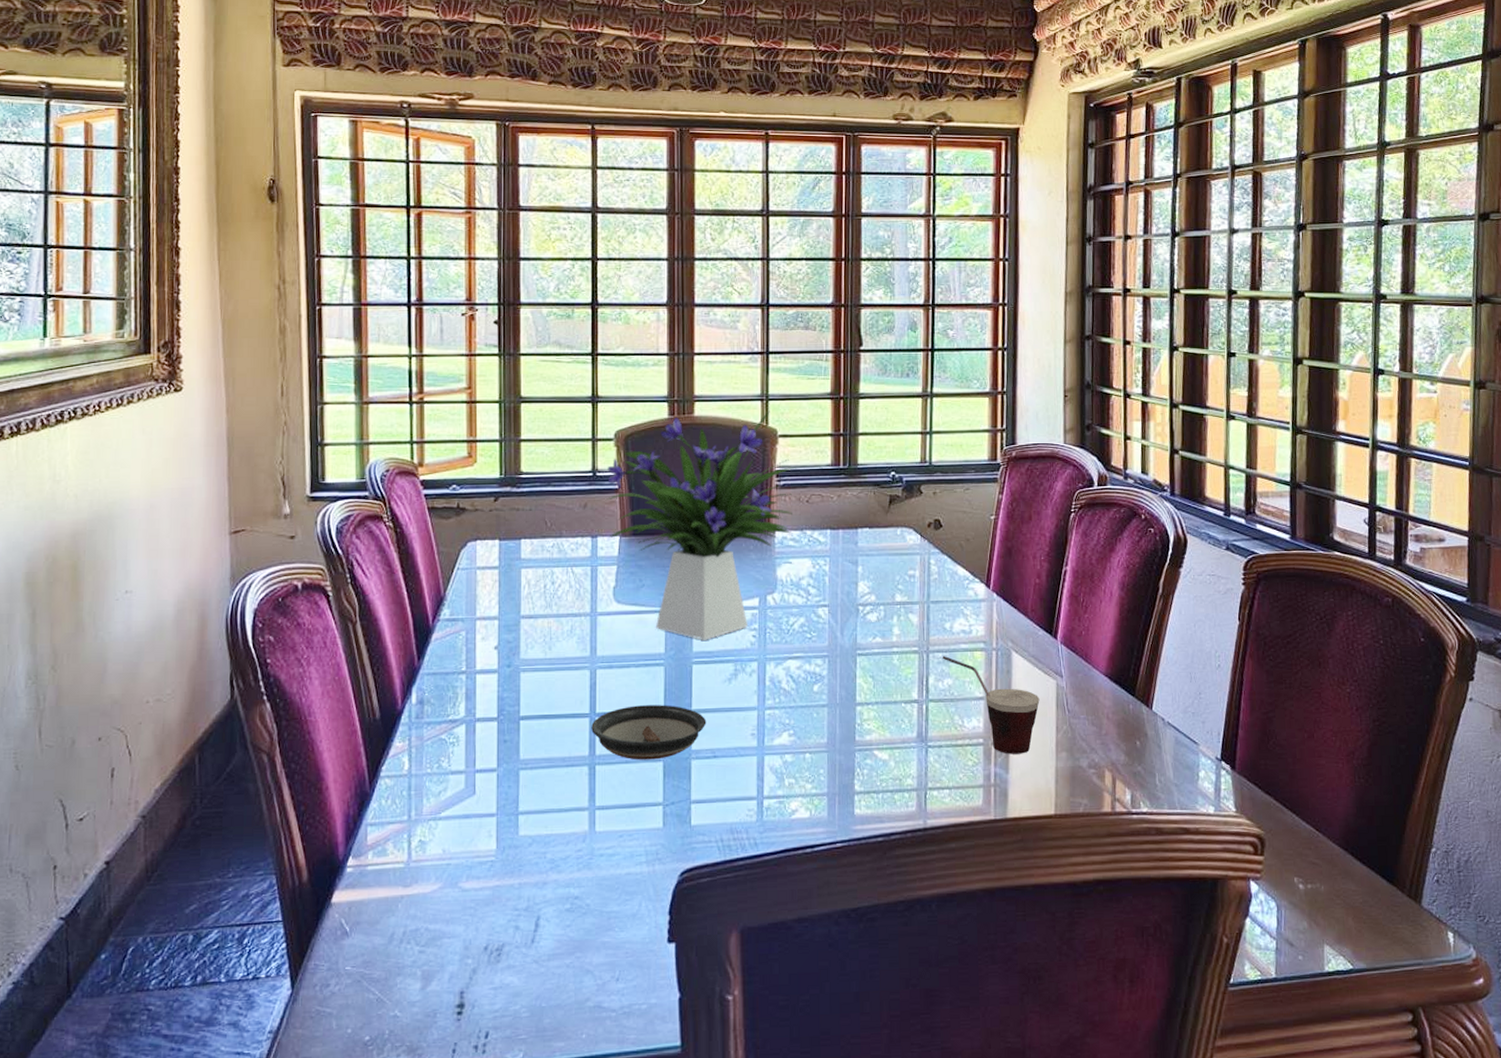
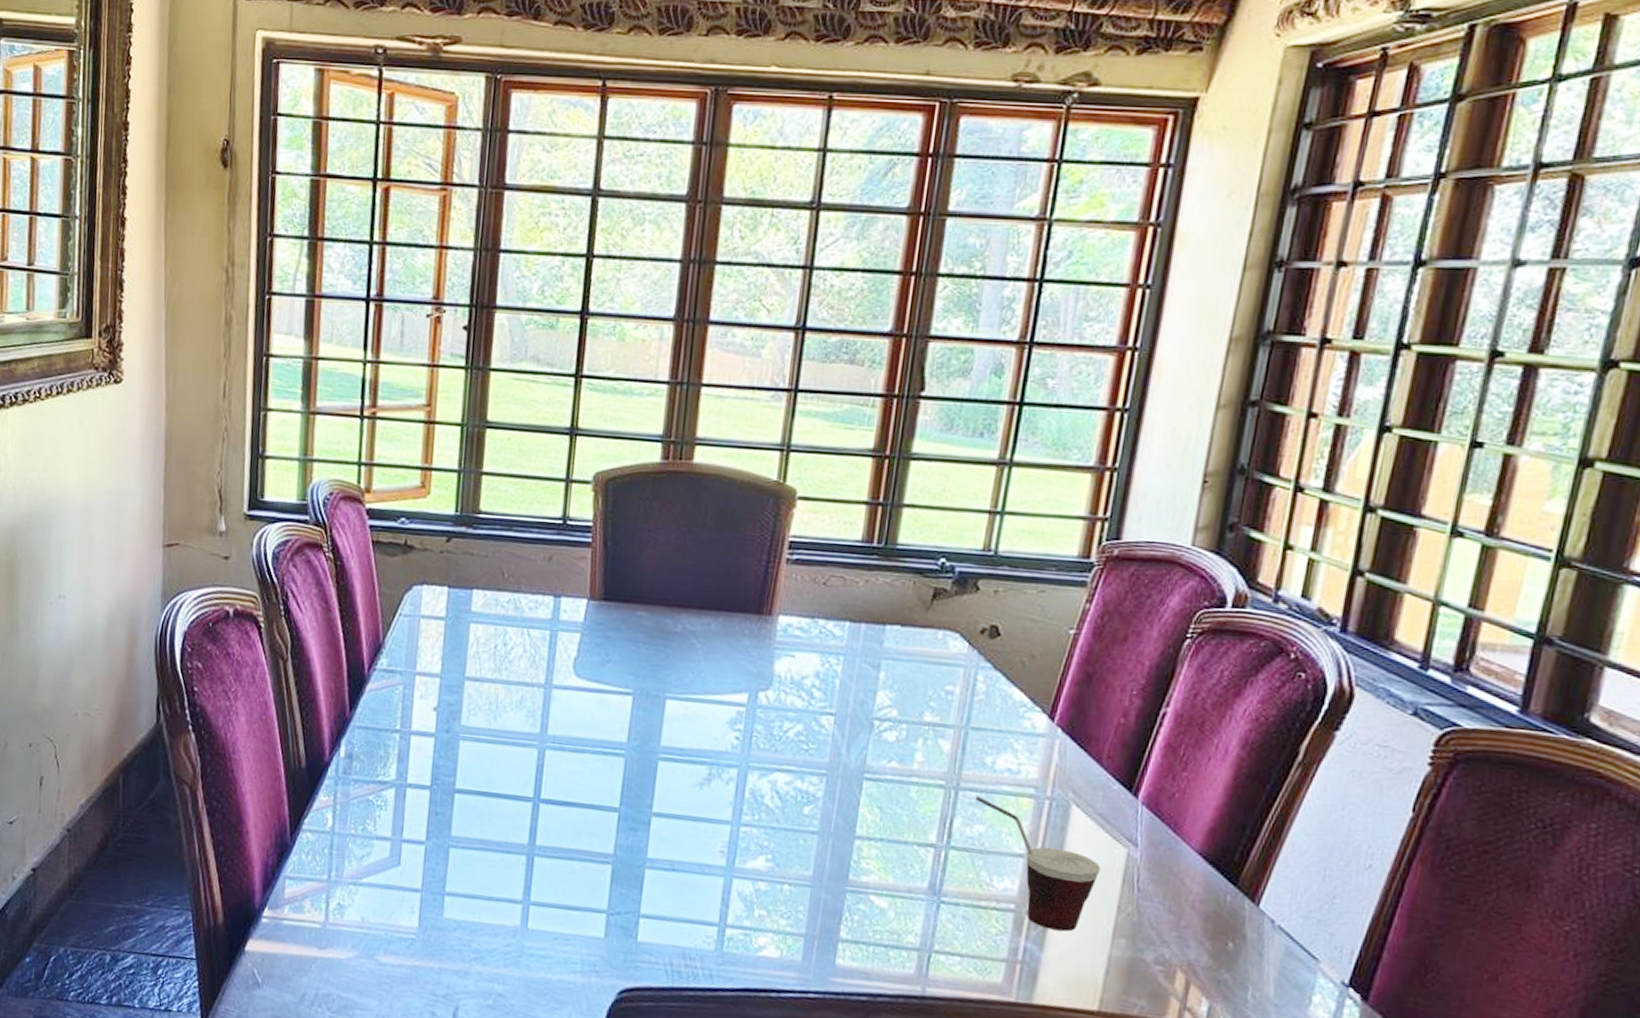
saucer: present [591,704,707,760] -> none [533,796,668,862]
flower arrangement: present [606,410,823,640] -> none [574,462,850,735]

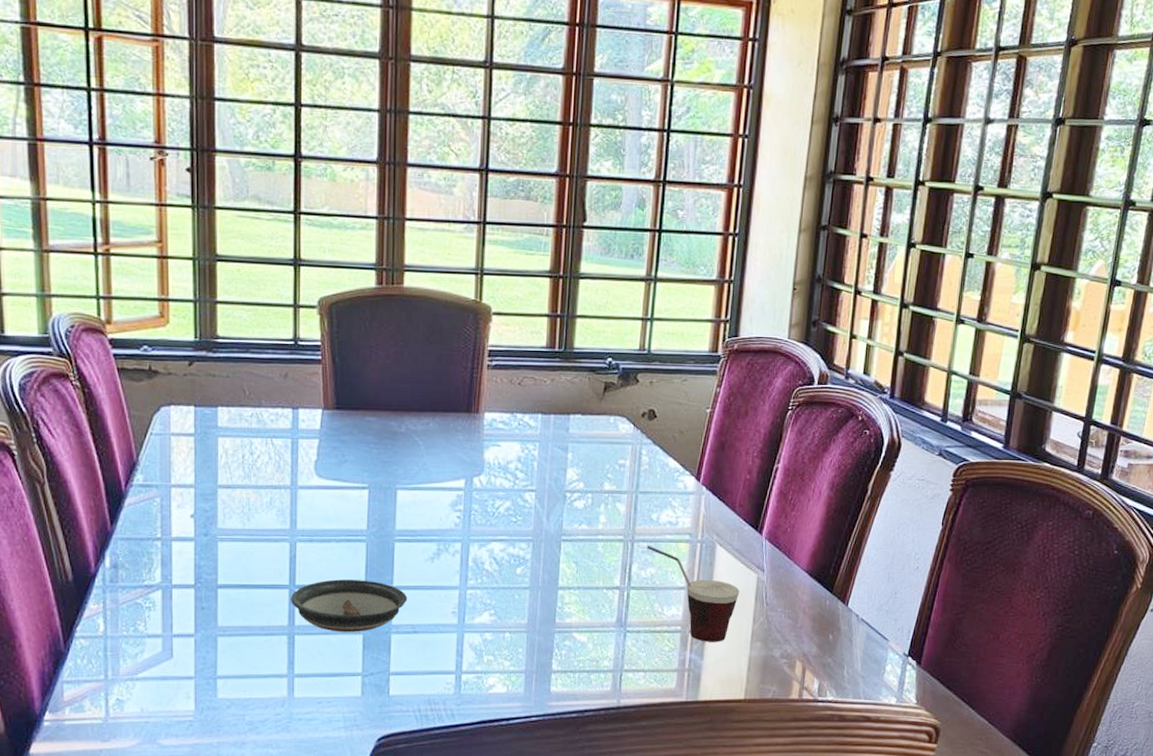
saucer: none [533,796,668,862] -> present [291,579,408,633]

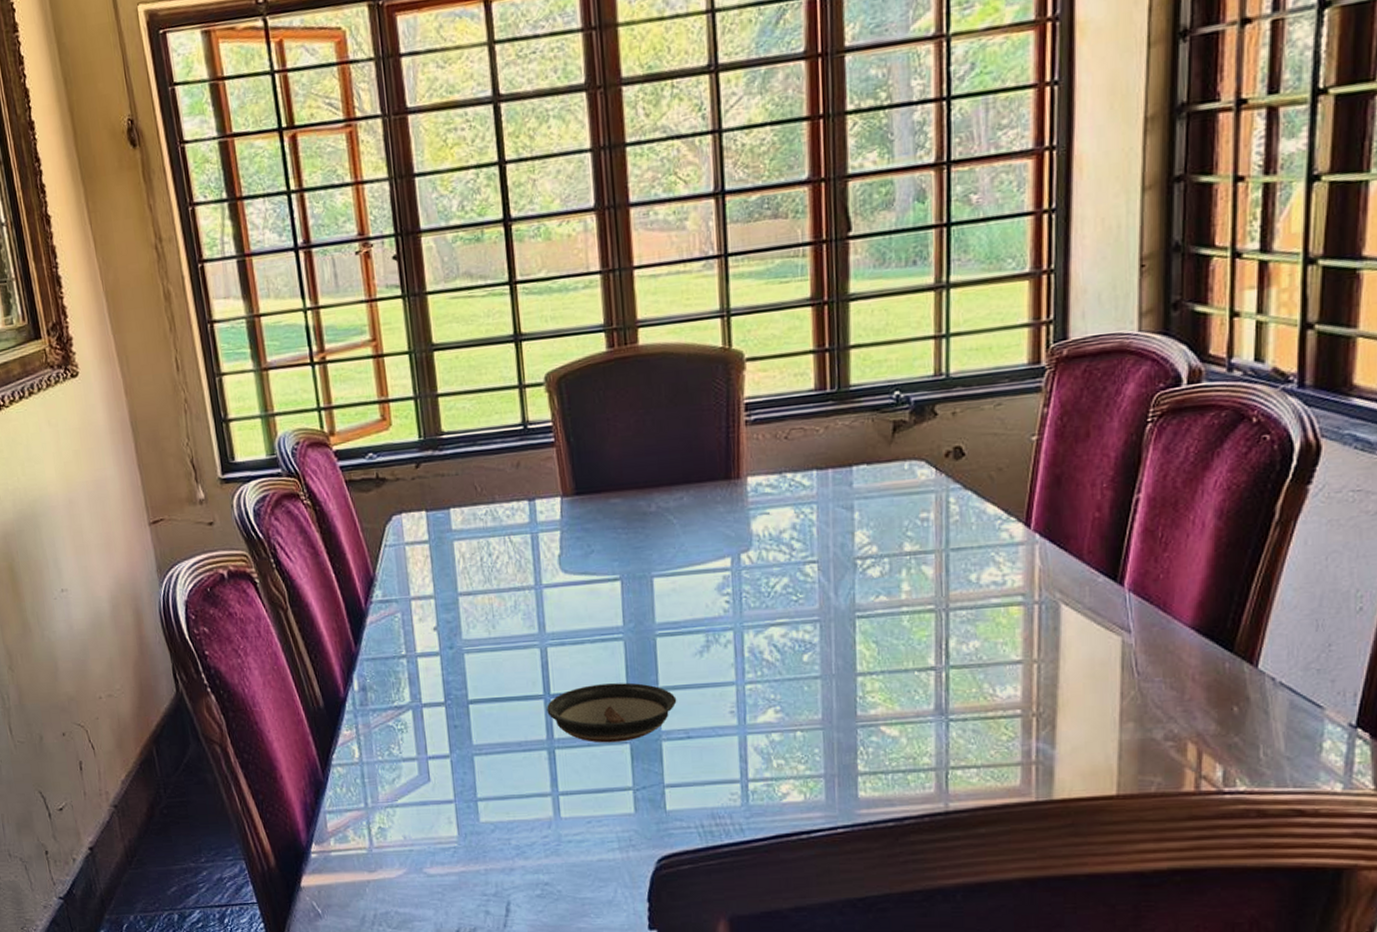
cup: present [647,545,740,642] -> none [966,612,1099,727]

